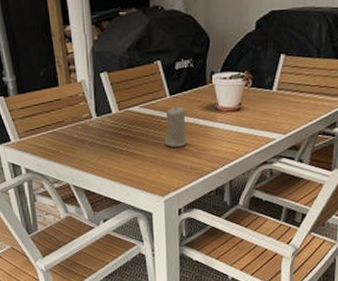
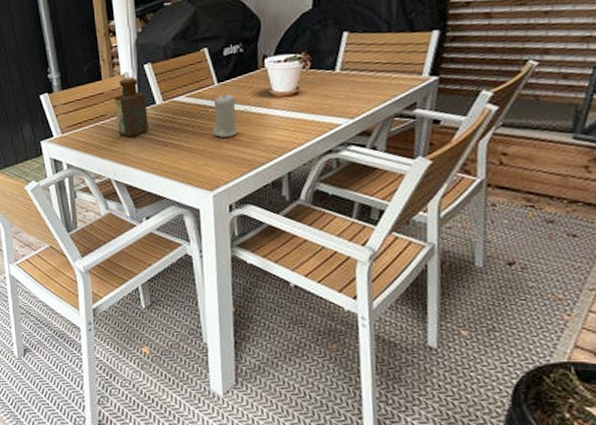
bottle: none [71,84,105,144] -> present [114,76,149,137]

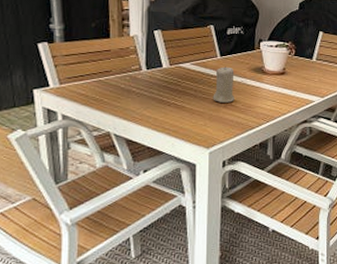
bottle: present [114,76,149,137] -> none [121,39,154,95]

